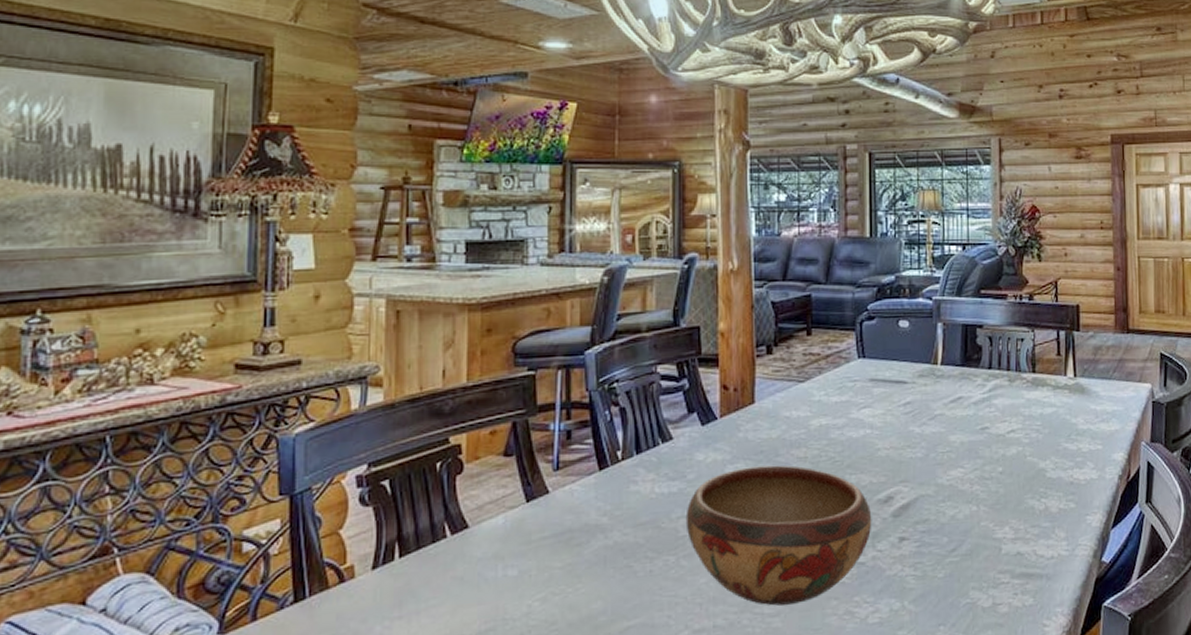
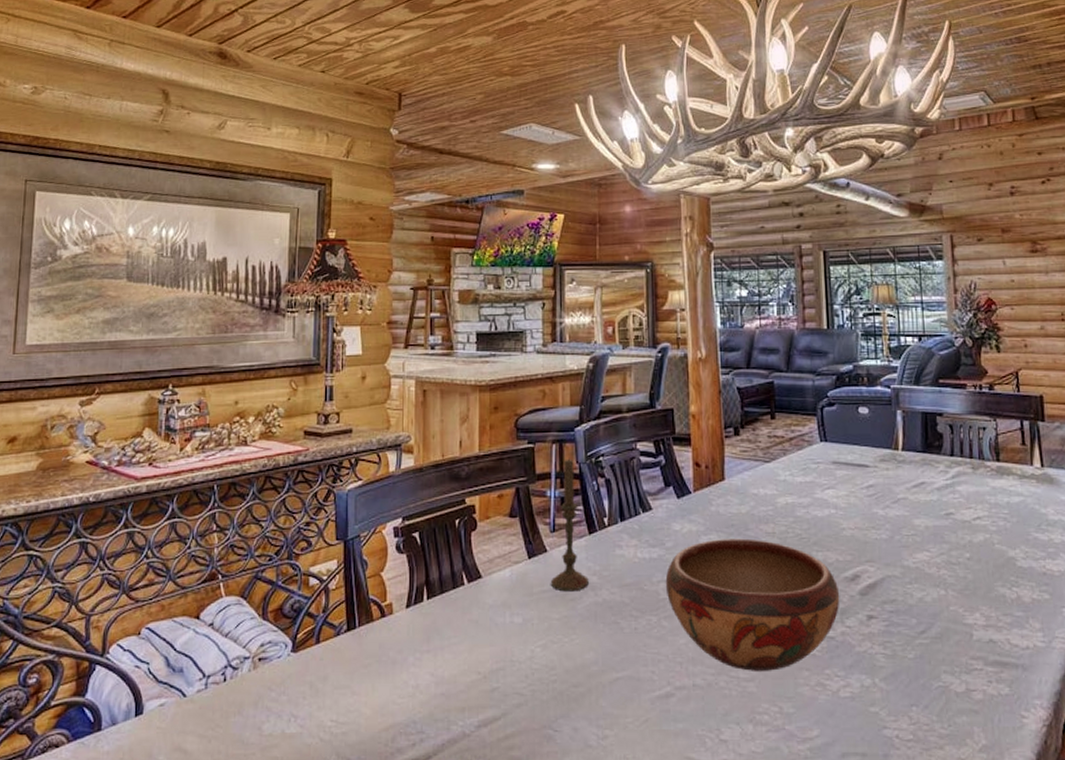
candle: none [553,384,598,537] -> present [551,457,589,592]

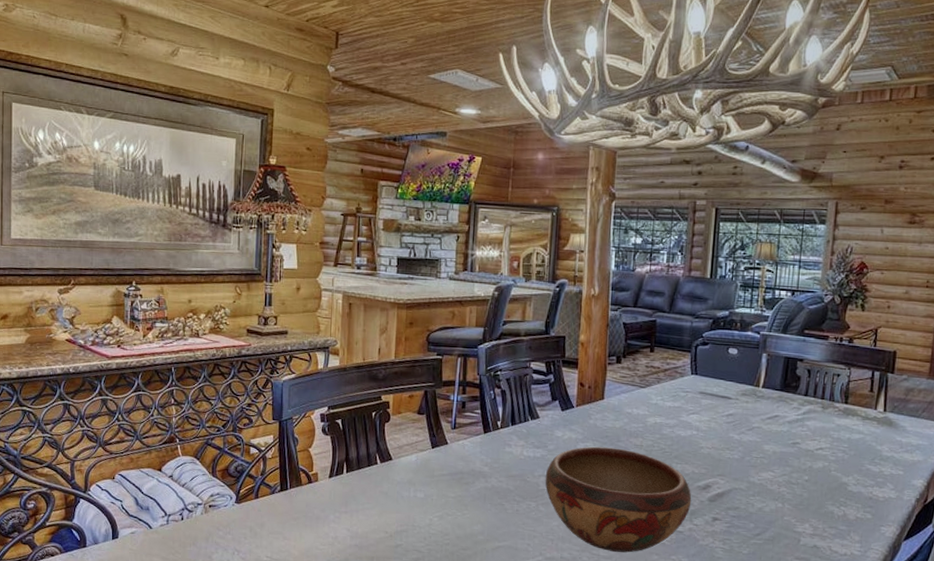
candle: present [551,457,589,592] -> none [450,369,481,477]

